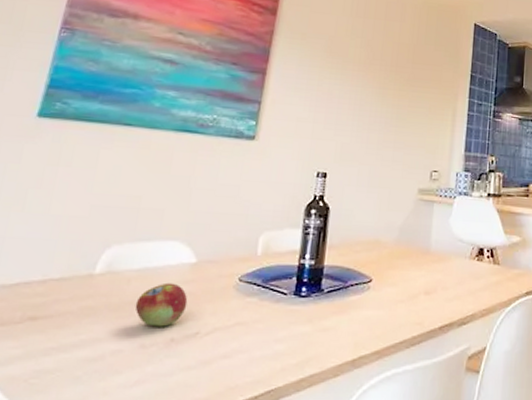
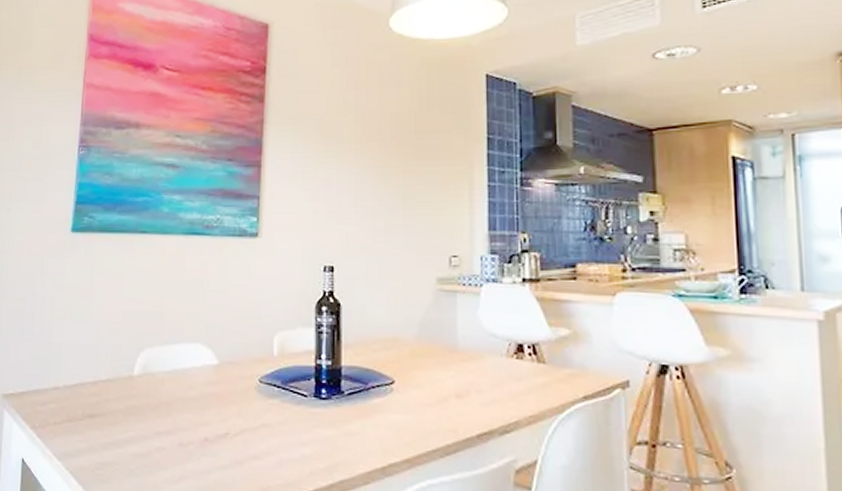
fruit: present [135,282,188,327] -> none [170,384,215,427]

